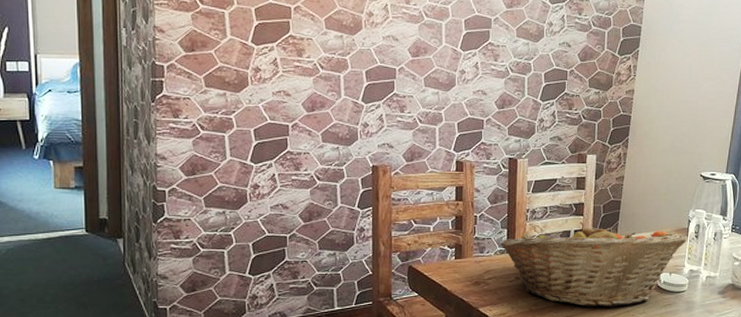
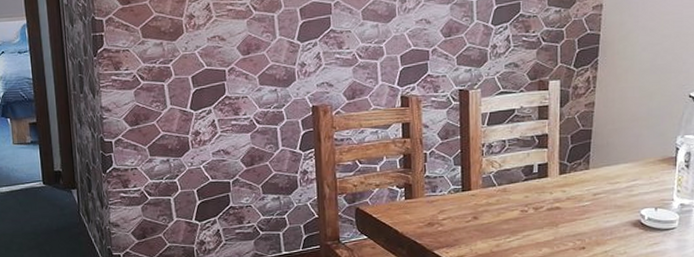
fruit basket: present [501,221,687,308] -> none [454,154,675,248]

